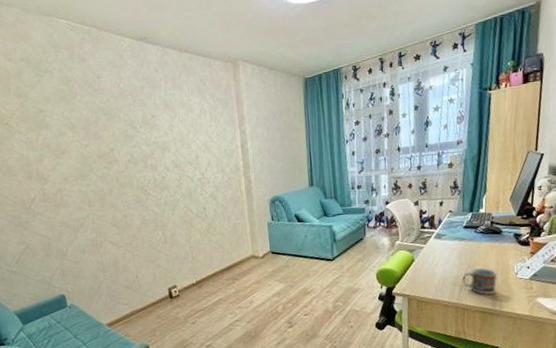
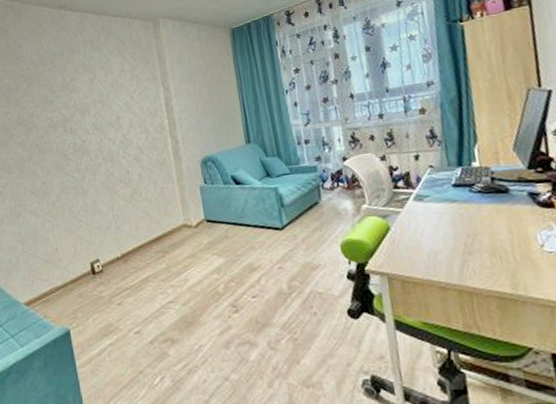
cup: present [462,268,497,296] -> none [461,238,515,275]

